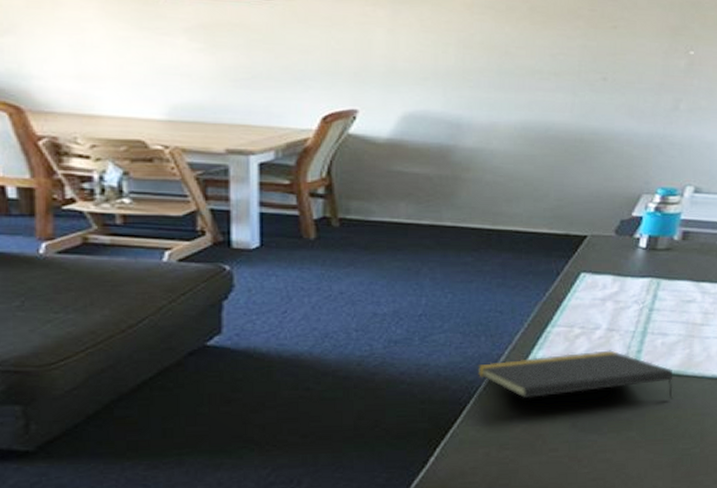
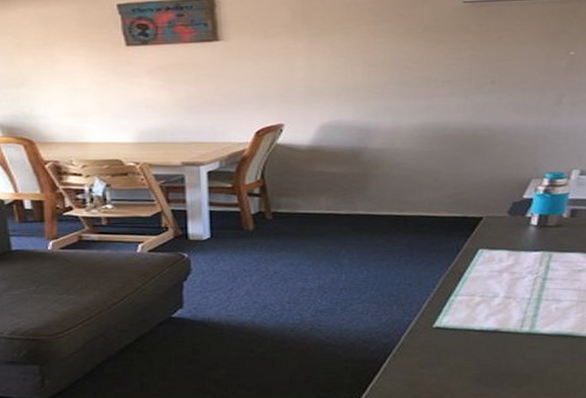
notepad: present [476,350,673,399] -> none [390,315,568,358]

